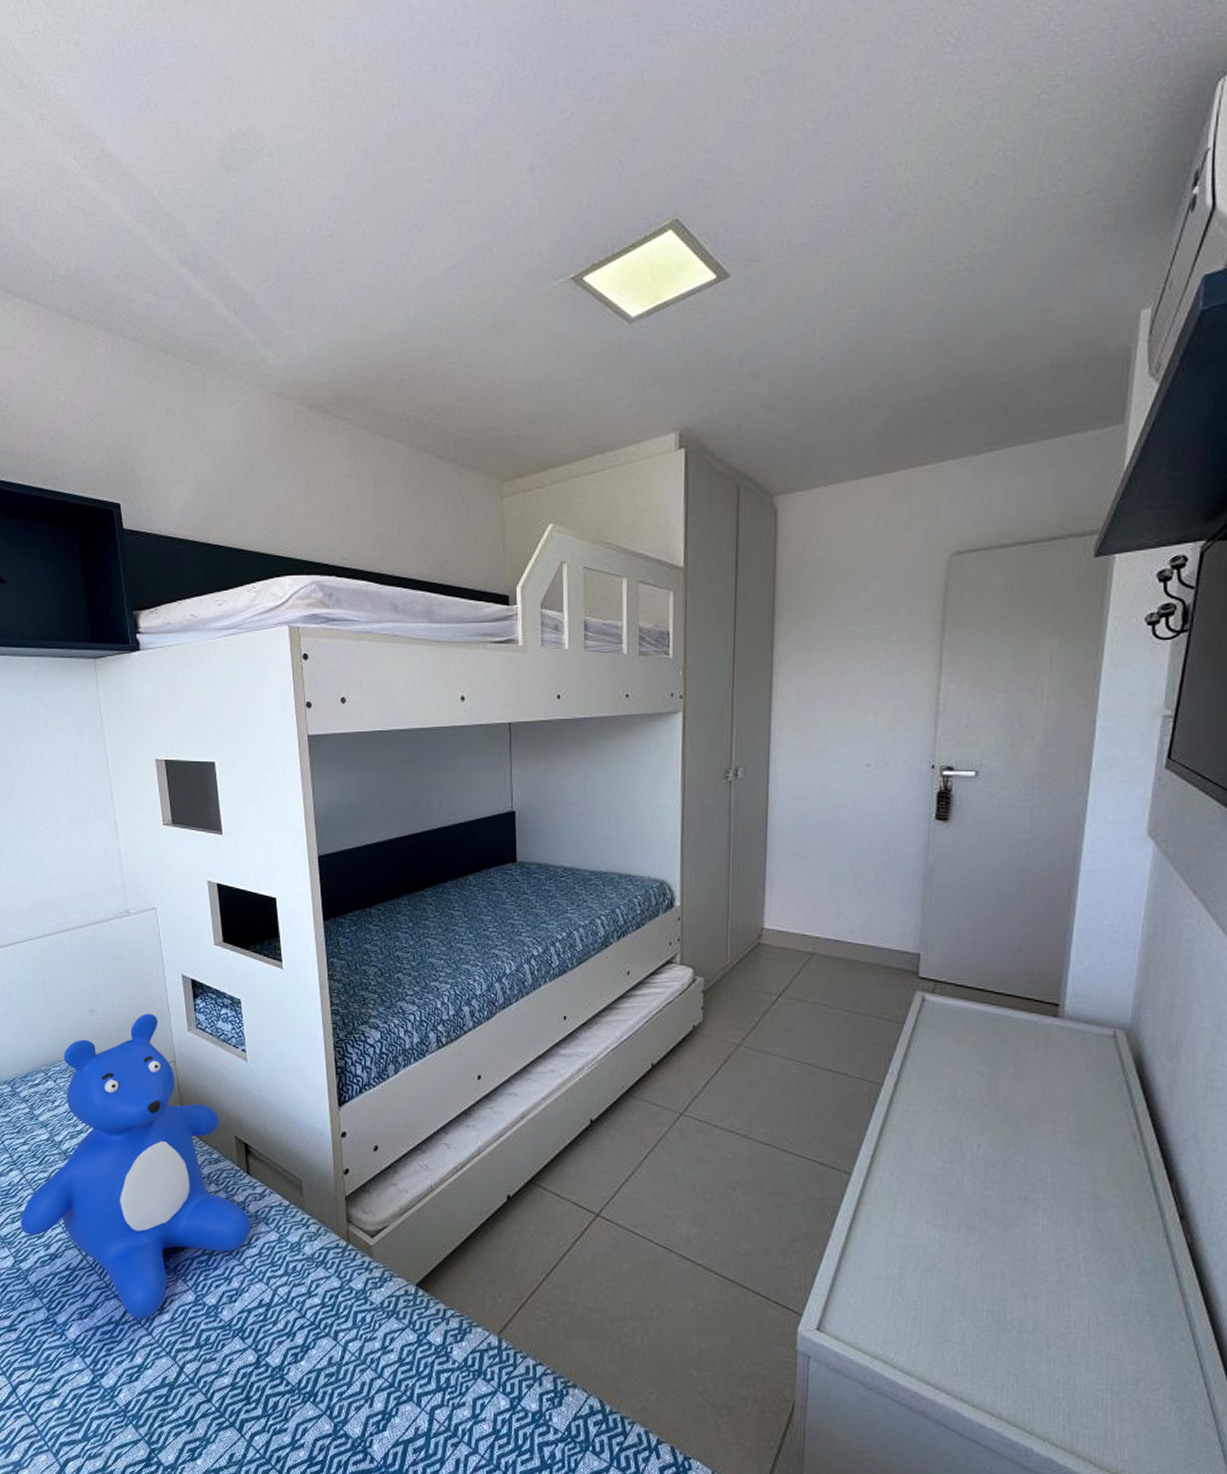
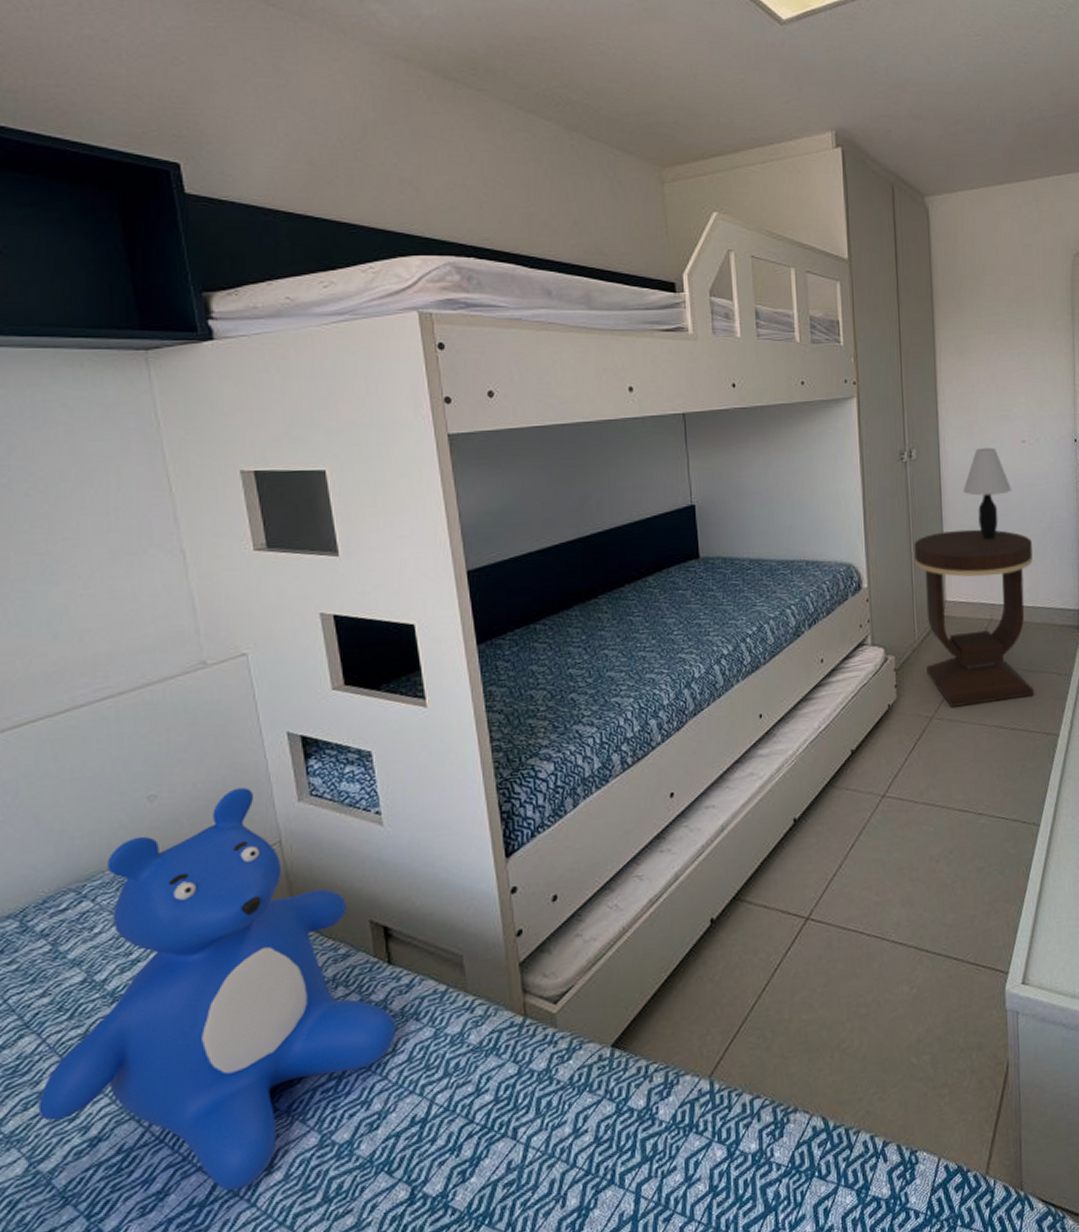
side table: none [733,855,869,1040] -> present [914,529,1034,707]
table lamp: none [792,770,850,868] -> present [963,447,1012,539]

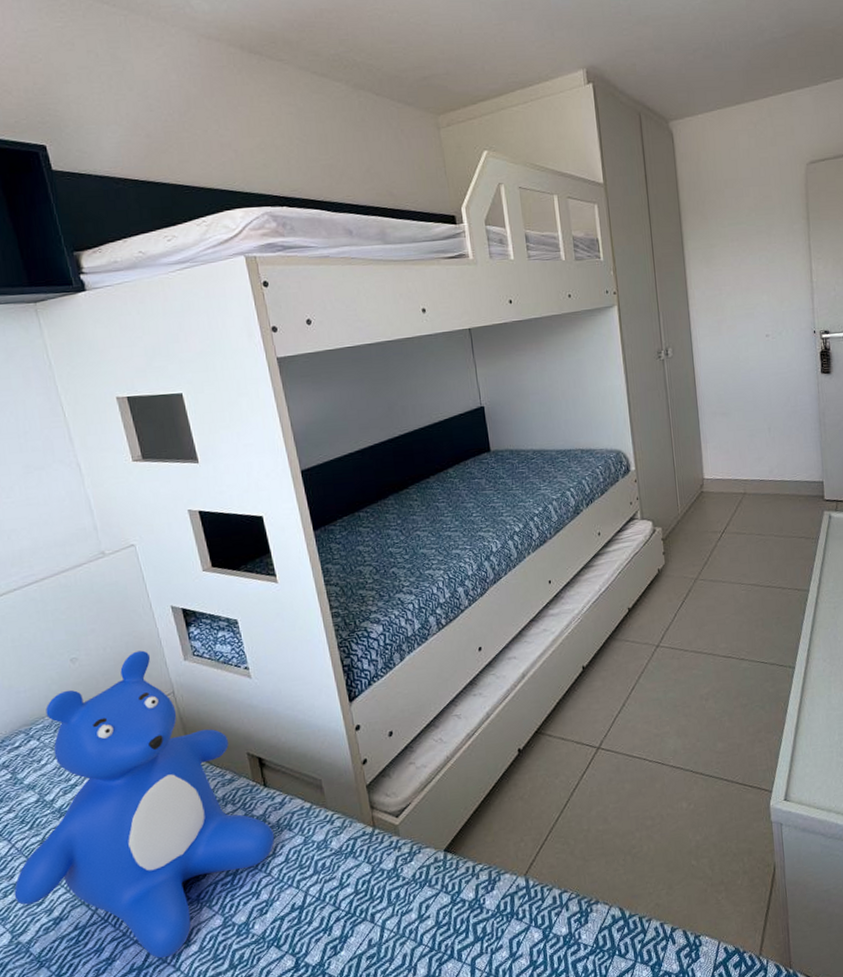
side table: present [914,529,1034,707] -> none [674,415,785,570]
table lamp: present [963,447,1012,539] -> none [714,342,759,424]

